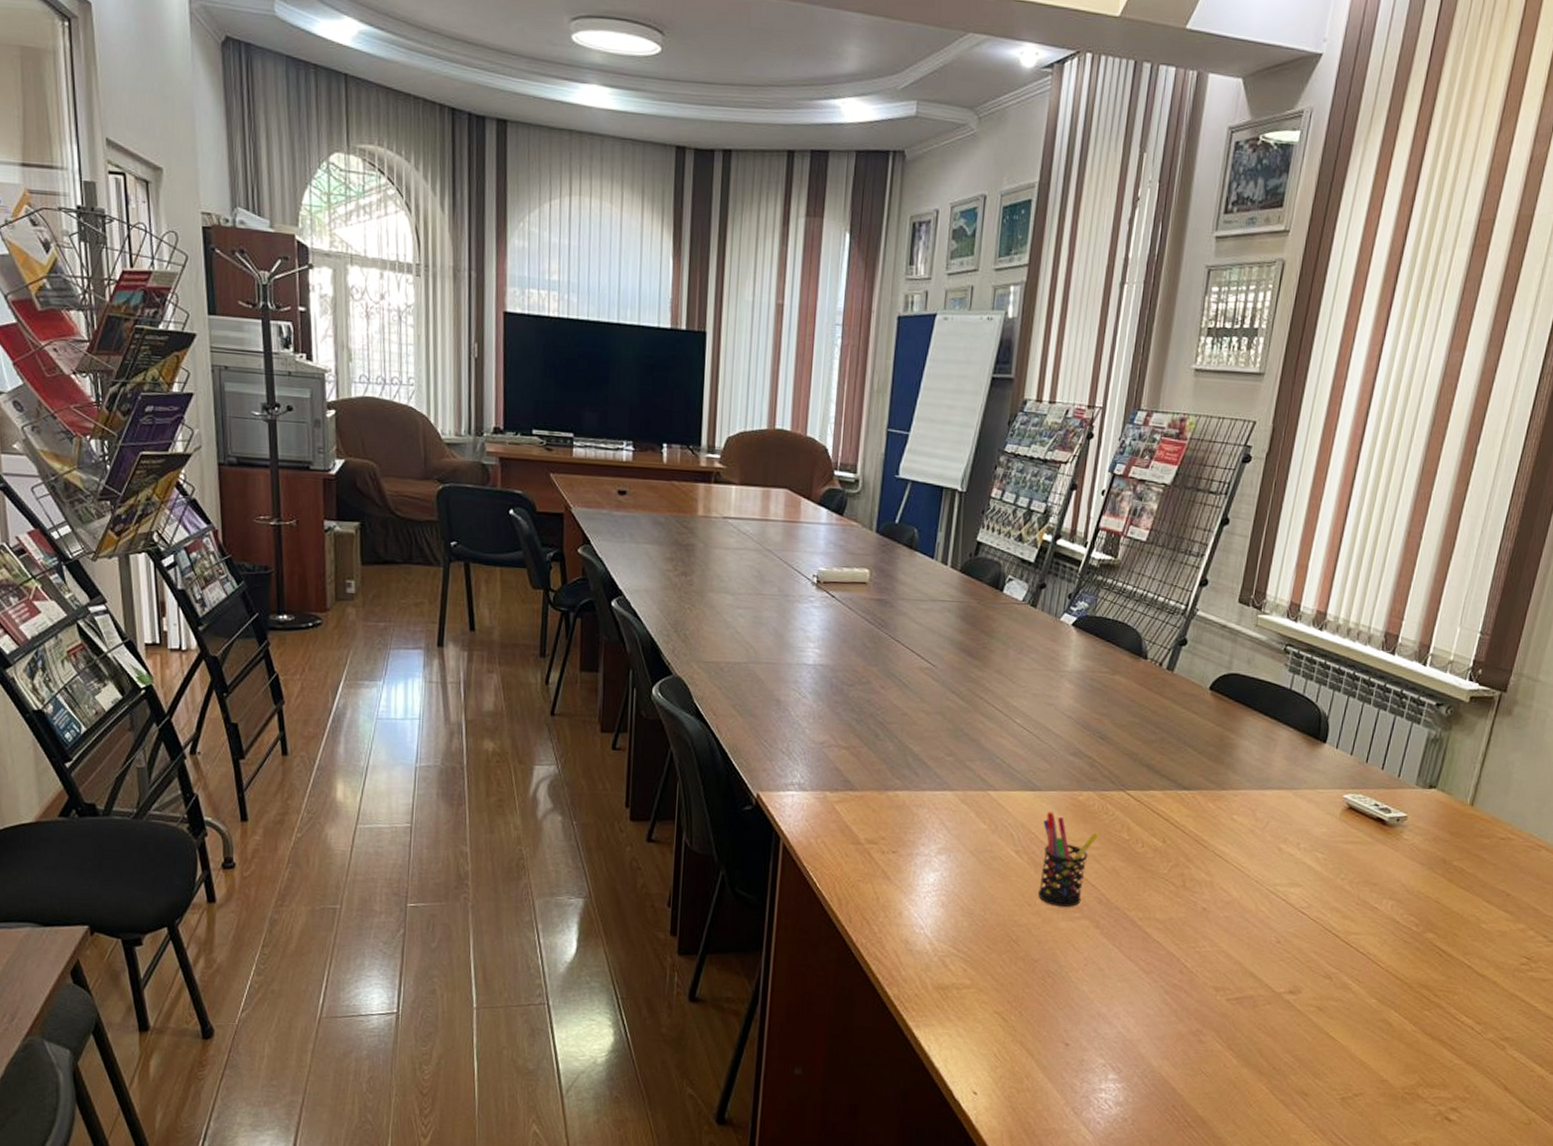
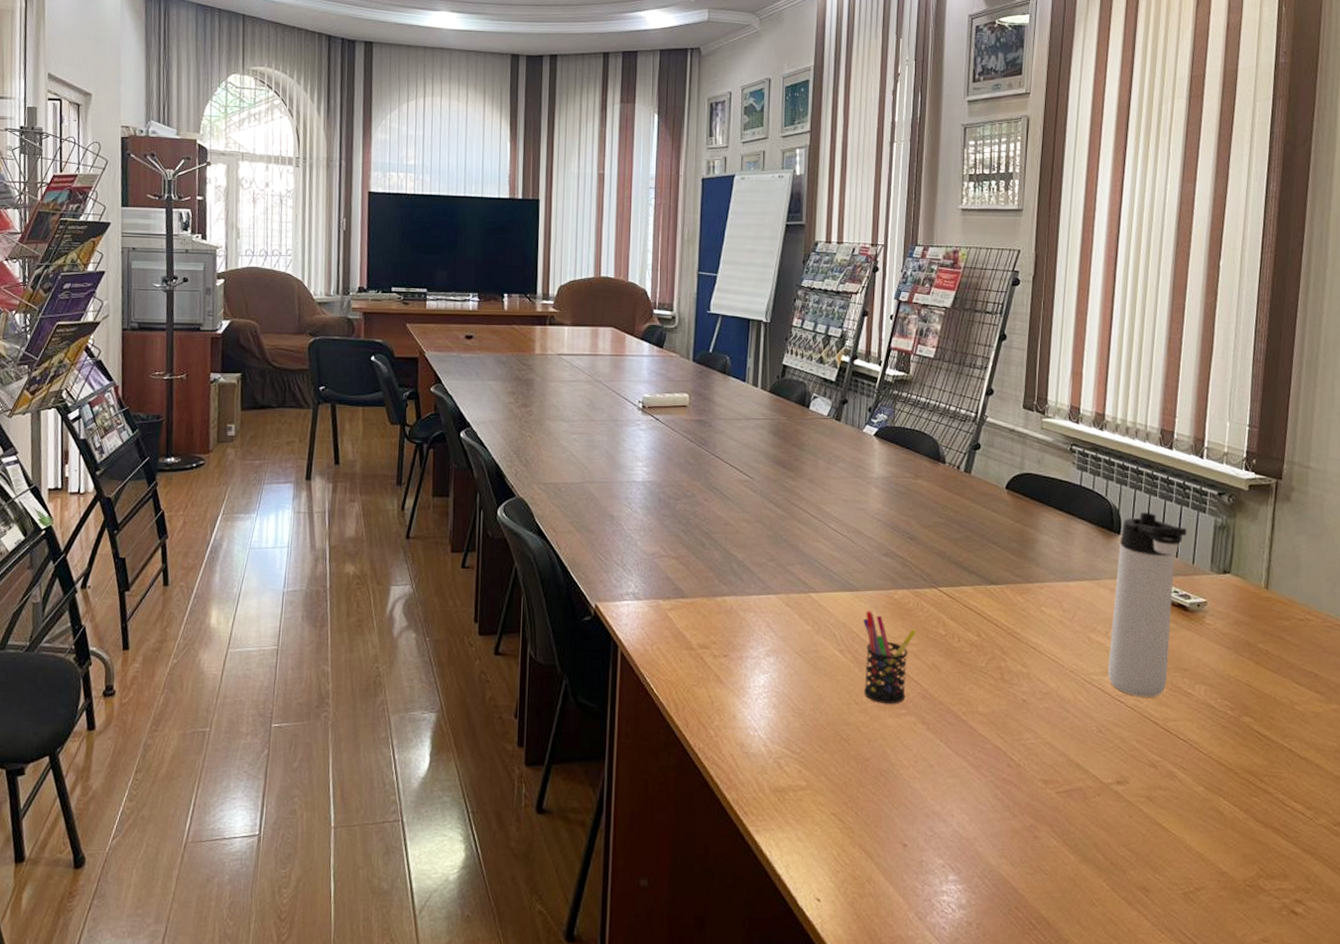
thermos bottle: none [1294,721,1397,910] -> present [1108,513,1187,697]

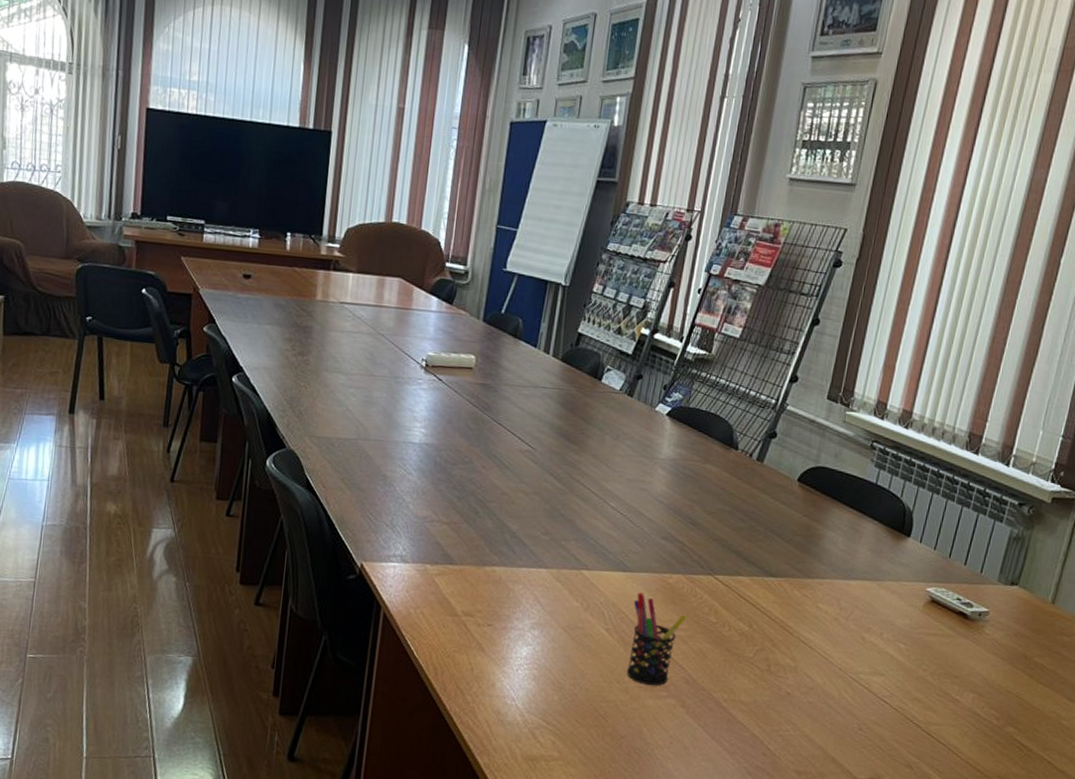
thermos bottle: present [1108,513,1187,697] -> none [876,517,980,701]

